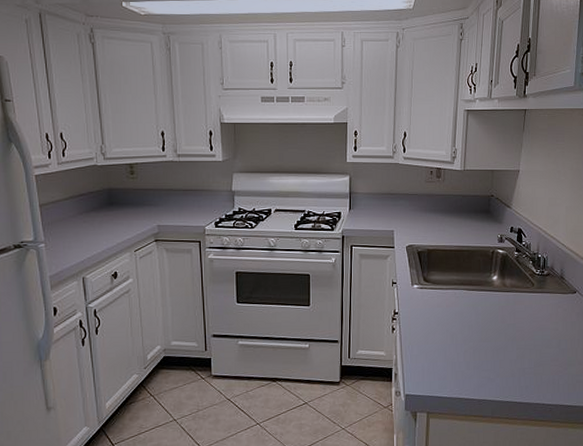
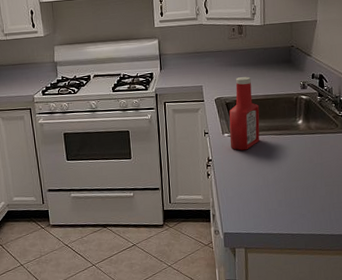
ketchup bottle: none [419,224,453,305] -> present [229,77,260,151]

